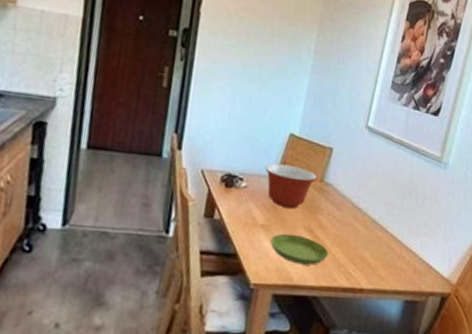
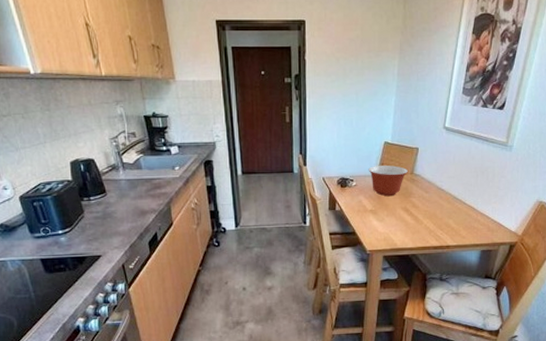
saucer: present [270,233,329,265] -> none [378,214,421,234]

